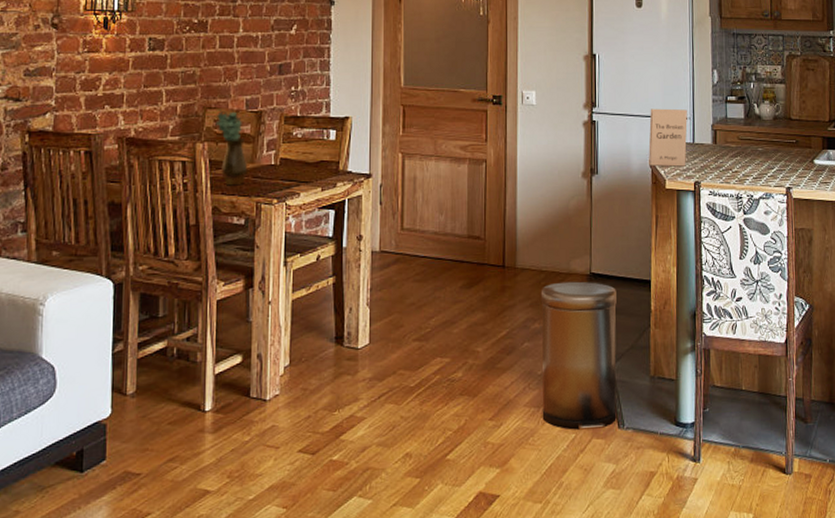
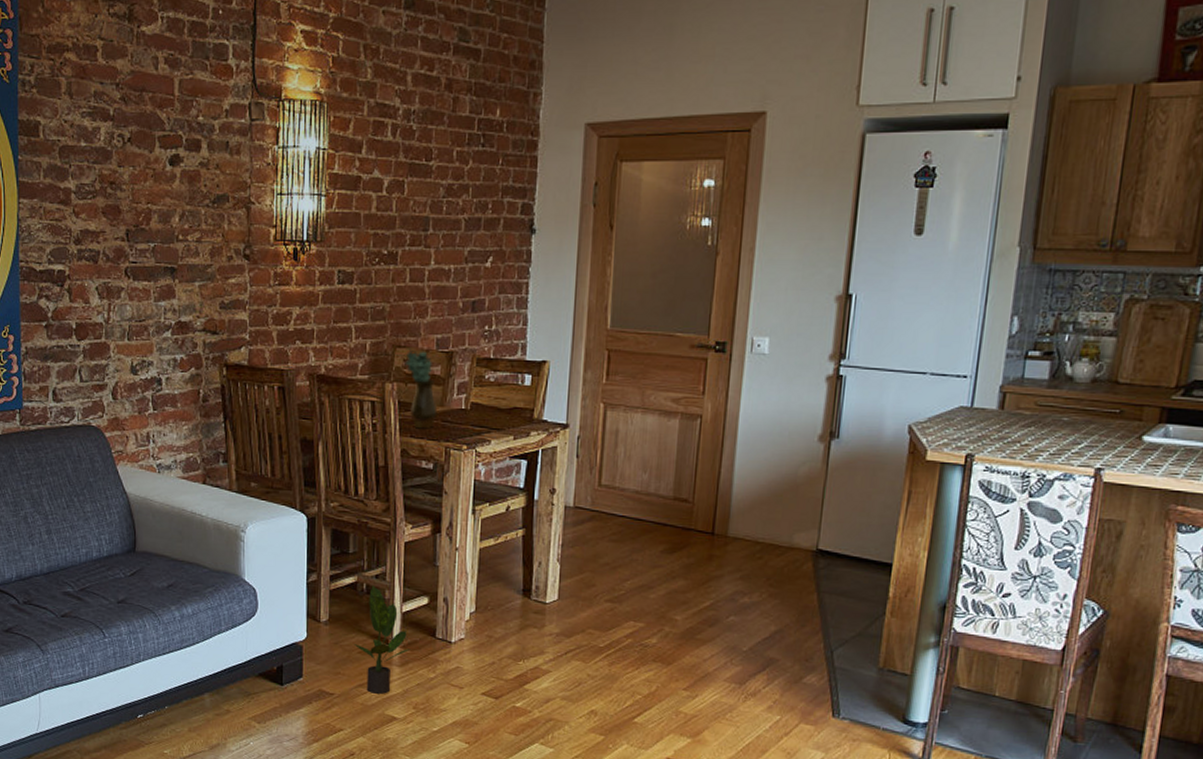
potted plant: none [163,349,224,467] -> present [354,585,410,694]
pedal bin: present [540,281,617,430] -> none [743,556,847,714]
book: present [648,108,687,167] -> none [907,363,968,435]

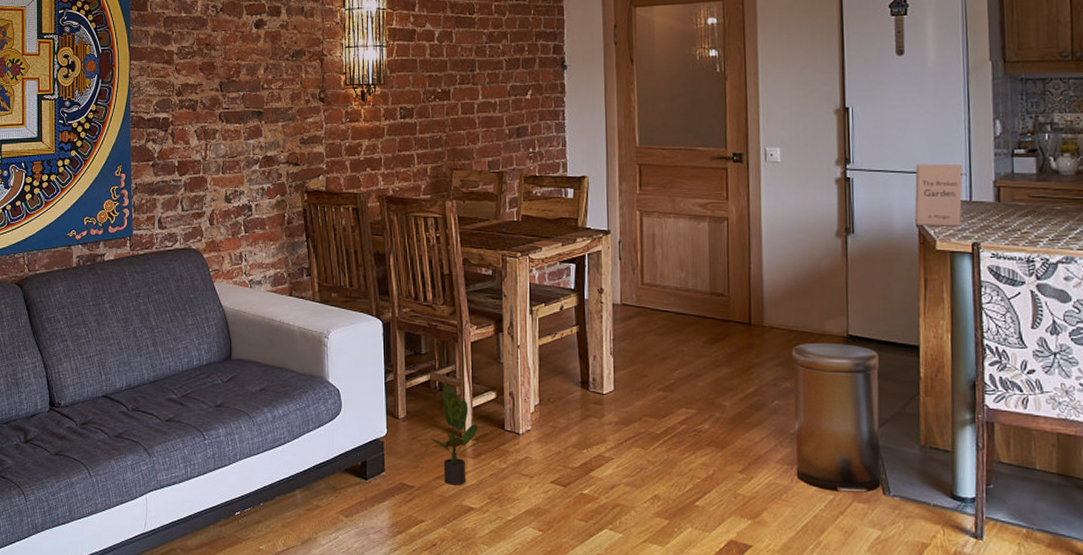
vase: present [405,347,438,429] -> none [462,170,493,240]
pedal bin: none [743,556,847,714] -> present [791,342,881,493]
book: none [907,363,968,435] -> present [914,163,963,226]

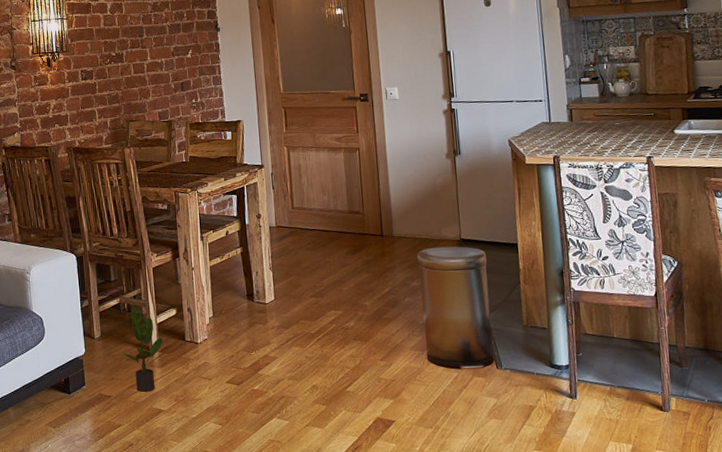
book: present [914,163,963,226] -> none [505,93,544,145]

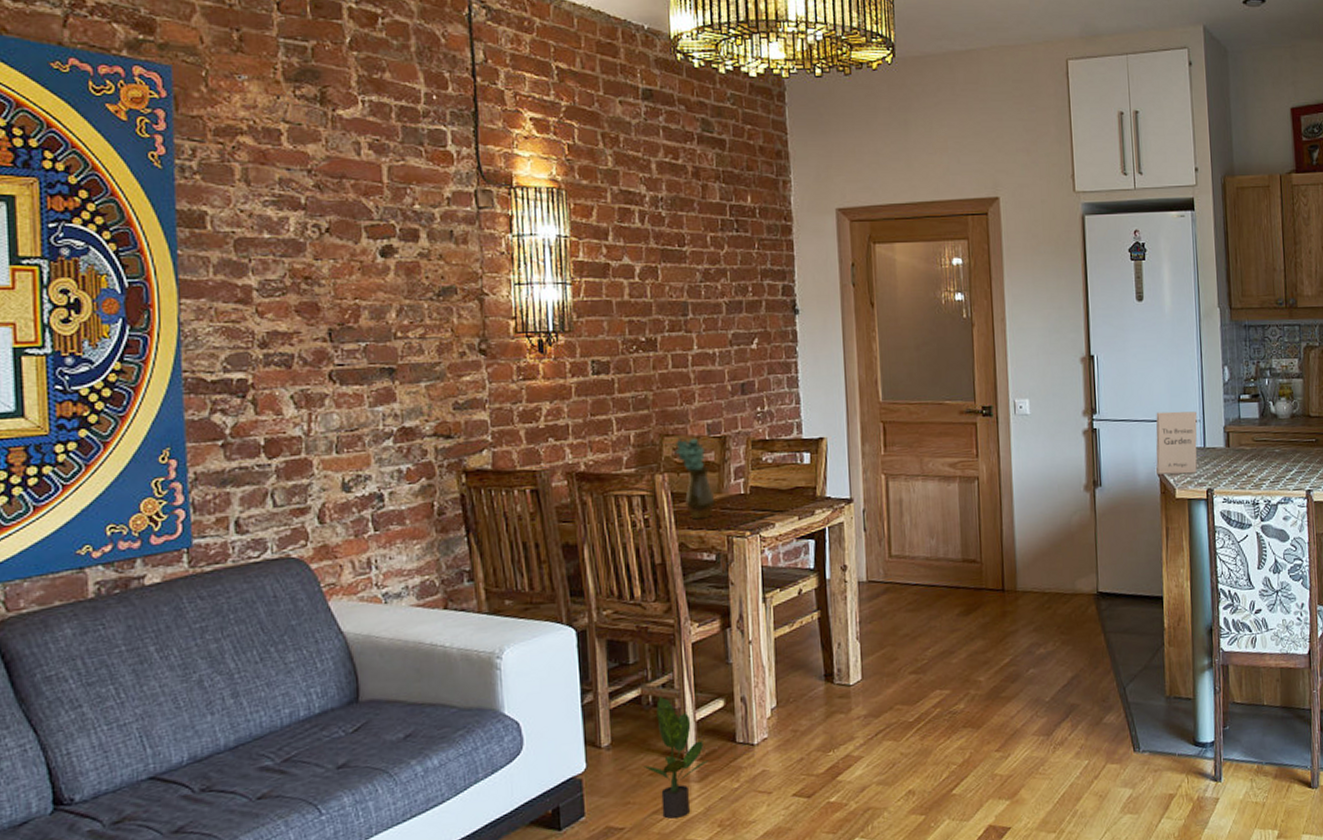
vase: none [137,121,166,180] -> present [675,435,716,520]
pedal bin: present [416,246,495,370] -> none [1044,601,1132,757]
book: none [505,93,544,145] -> present [1156,411,1197,475]

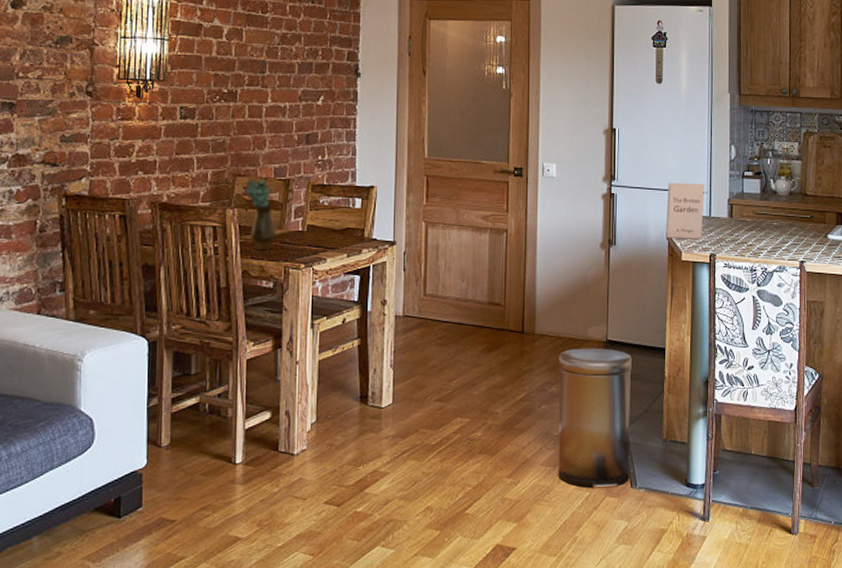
potted plant: present [643,696,709,819] -> none [196,405,254,515]
pedal bin: none [1044,601,1132,757] -> present [558,348,632,489]

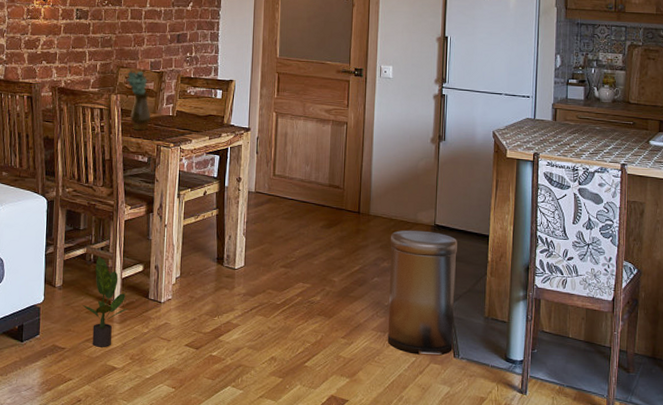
potted plant: none [196,405,254,515] -> present [82,256,128,347]
book: present [666,182,704,239] -> none [492,86,530,139]

